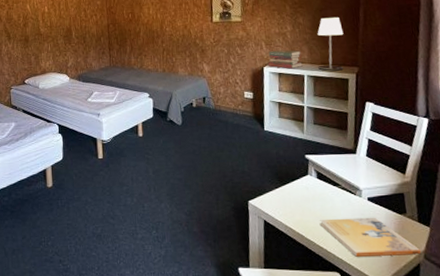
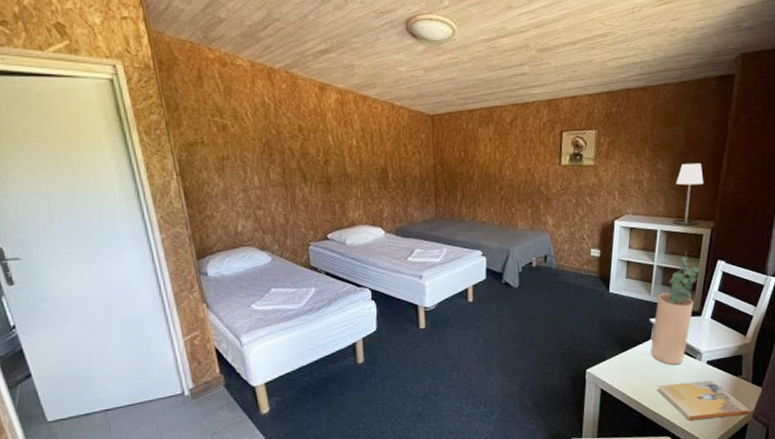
books: present [268,50,302,69] -> none [620,200,657,223]
vase: none [309,94,350,201] -> present [651,251,699,366]

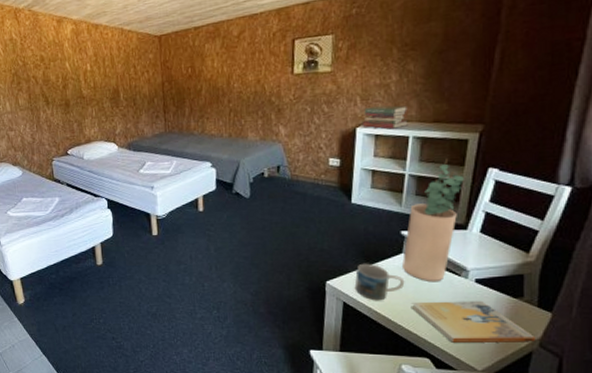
mug: none [611,350,652,386] -> present [354,263,405,301]
books: none [620,200,657,223] -> present [363,105,408,129]
table lamp: present [673,162,704,226] -> none [428,59,469,131]

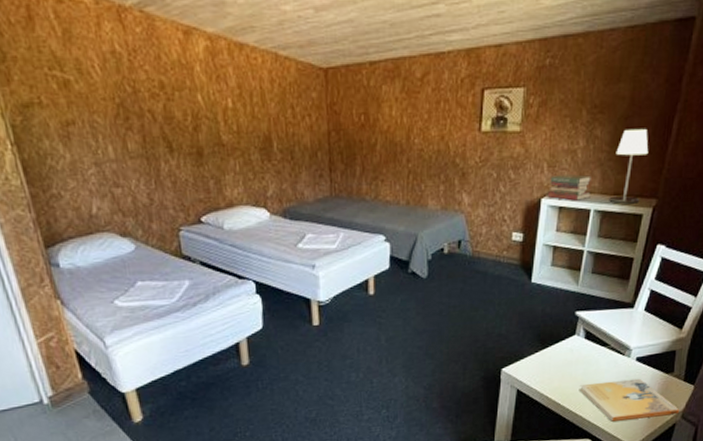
mug: present [354,263,405,301] -> none [529,346,576,386]
vase: present [402,159,464,282] -> none [575,235,636,363]
table lamp: none [428,59,469,131] -> present [609,128,649,204]

